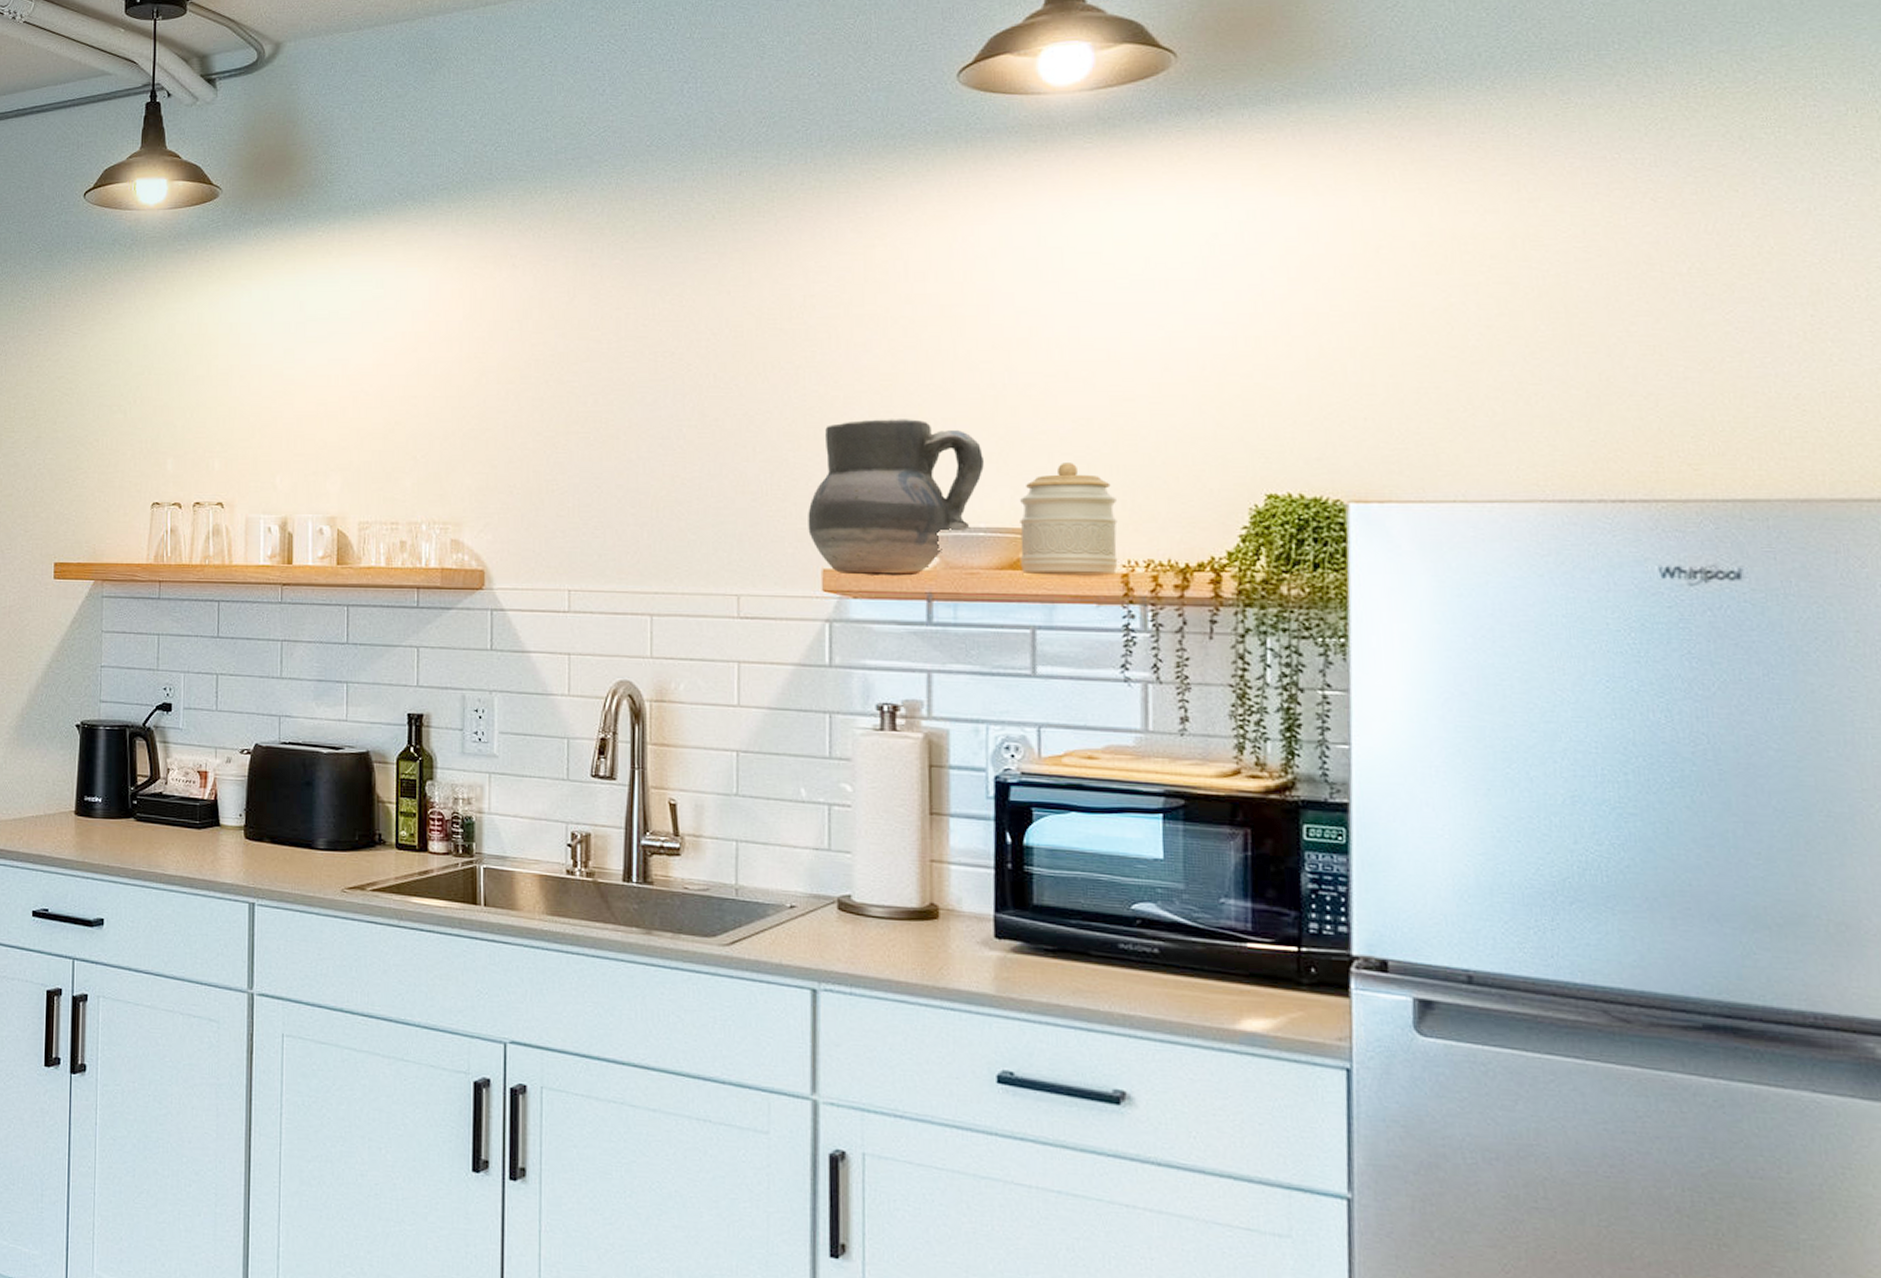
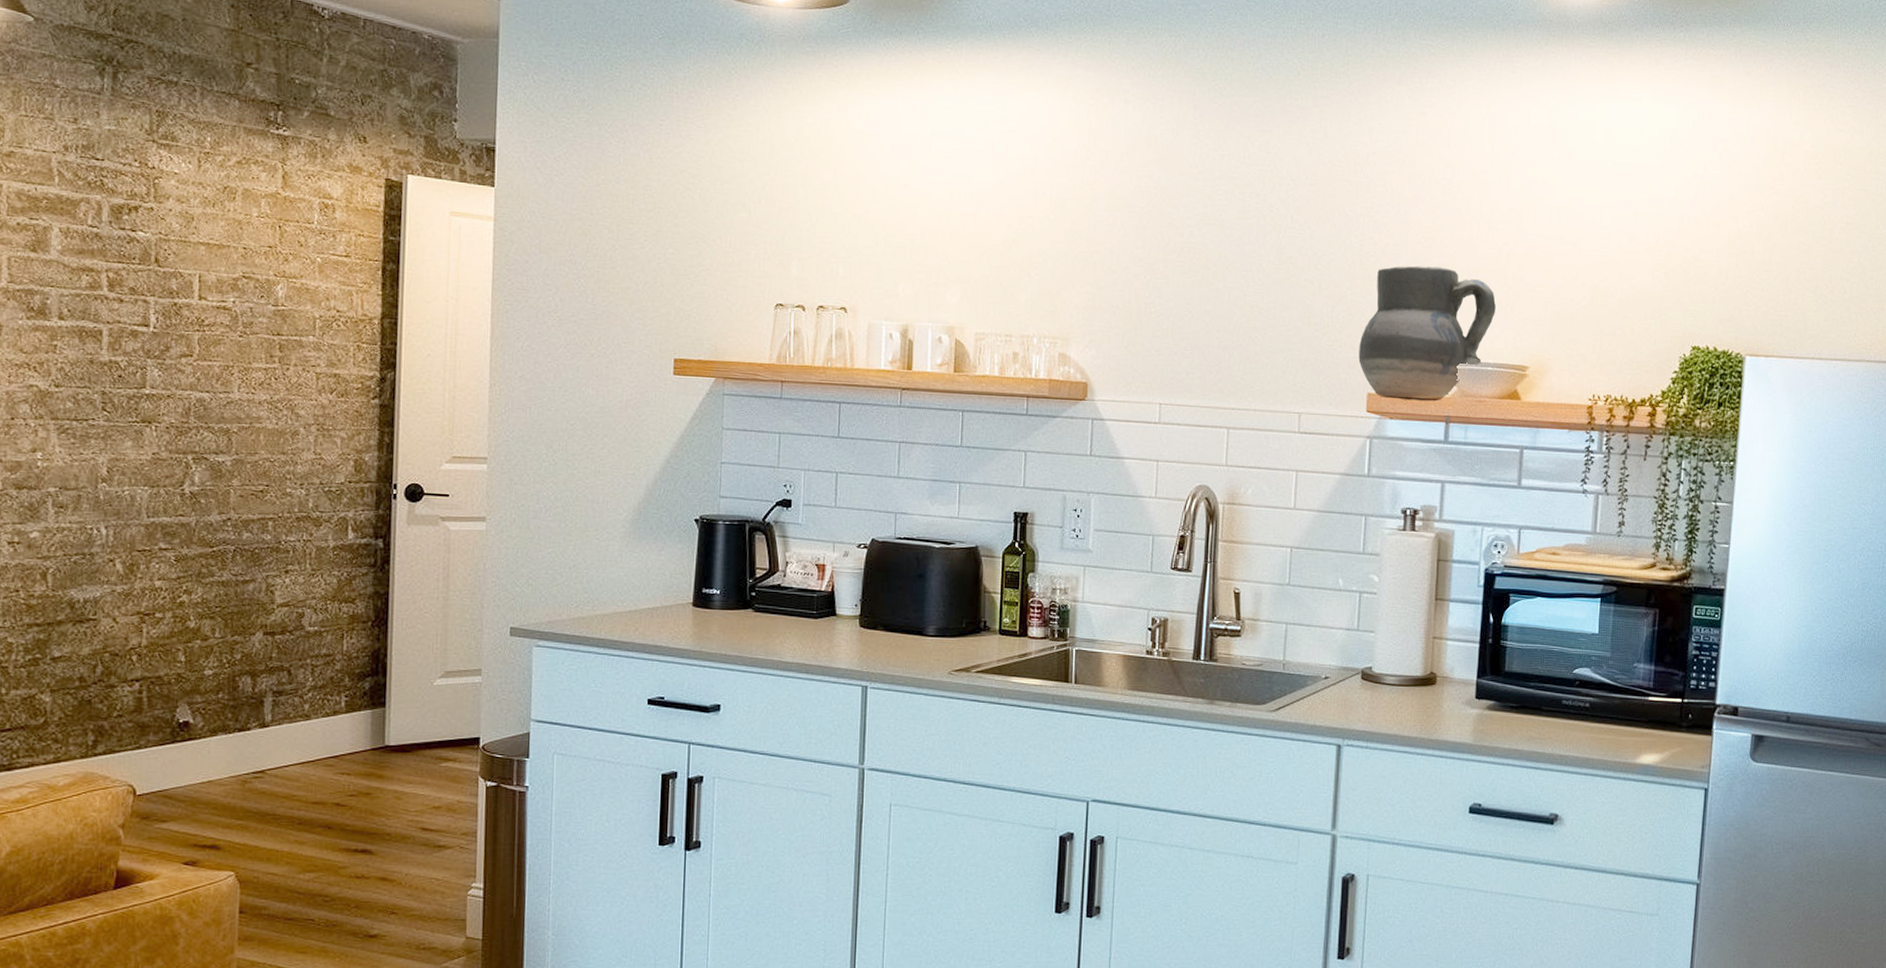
jar: present [1020,463,1118,577] -> none [1516,312,1590,407]

